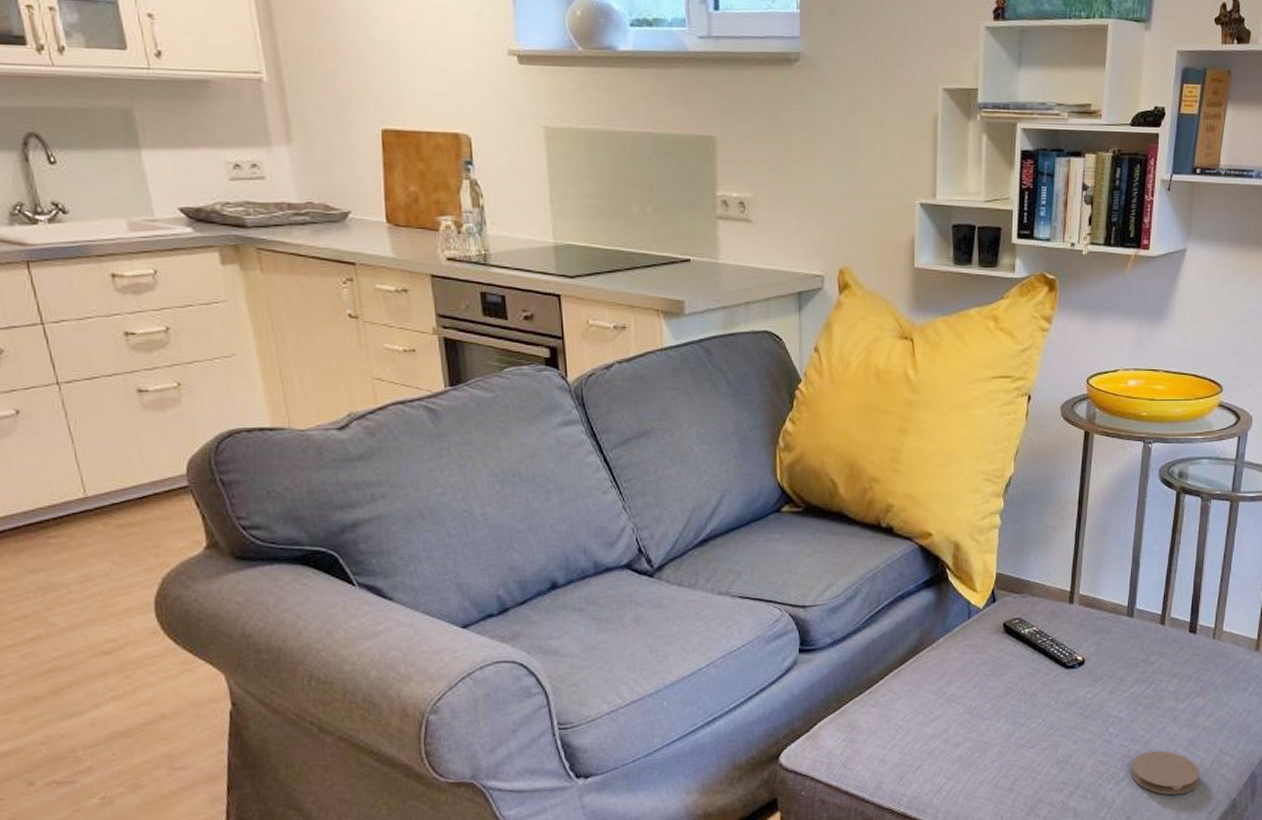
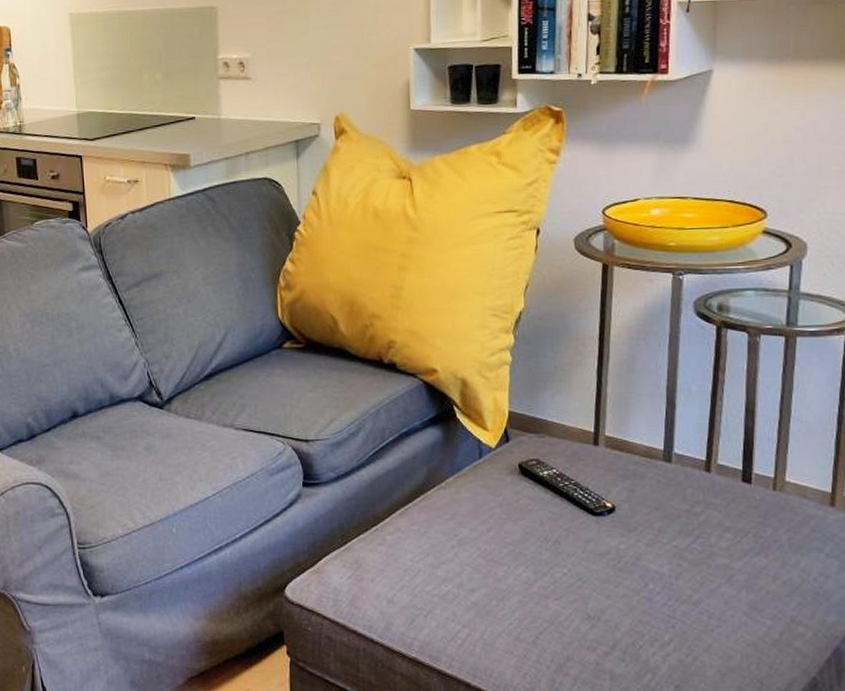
coaster: present [1130,750,1200,795] -> none [677,613,766,667]

